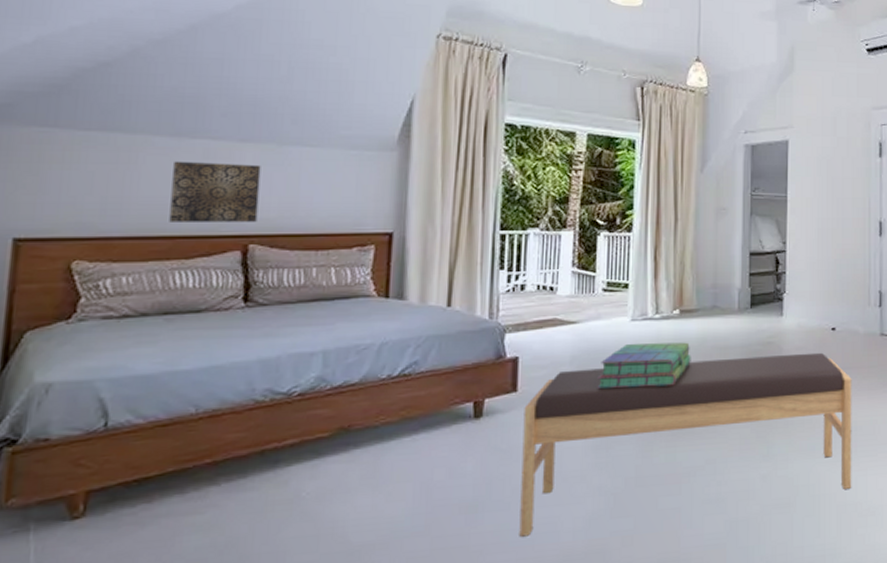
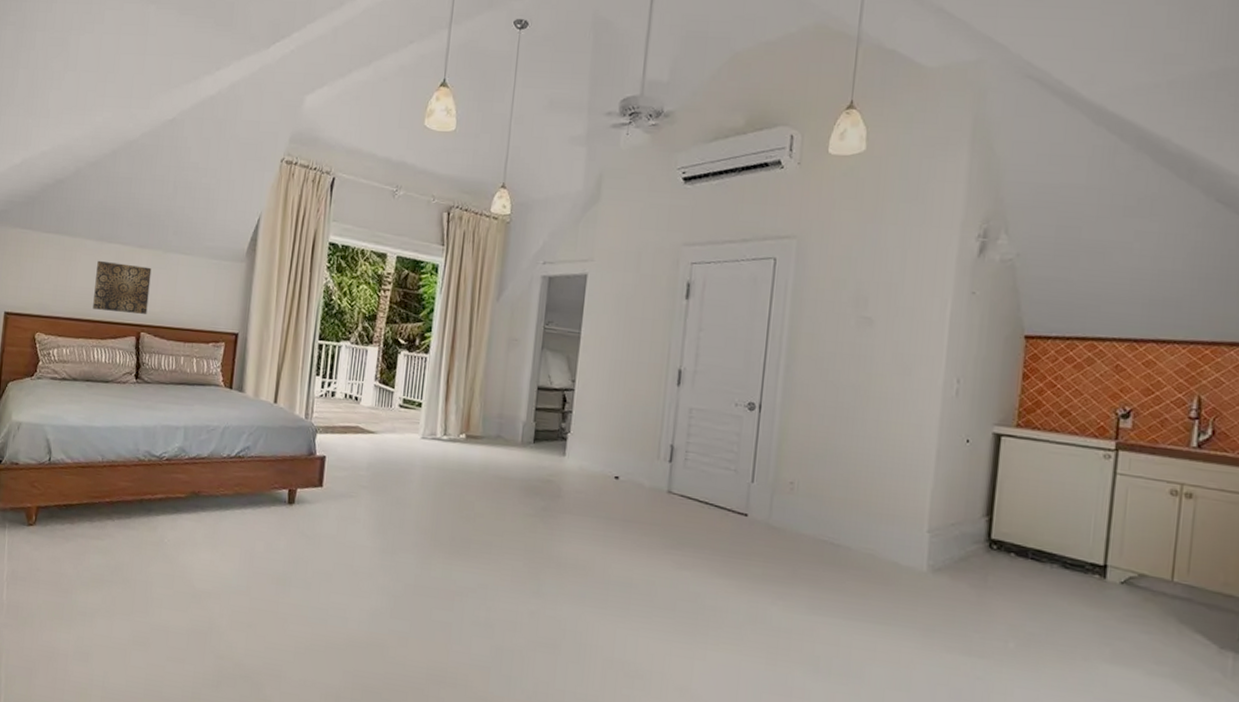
bench: present [519,352,852,537] -> none [316,475,632,646]
stack of books: present [597,342,691,389] -> none [388,460,473,507]

